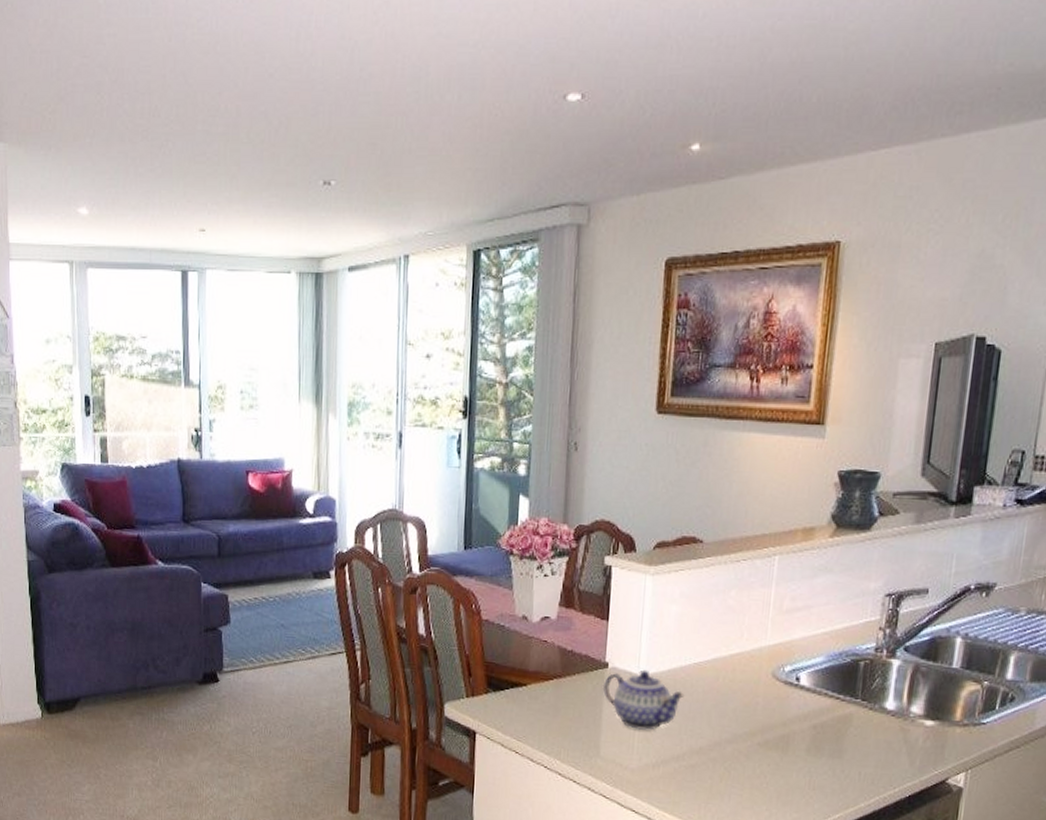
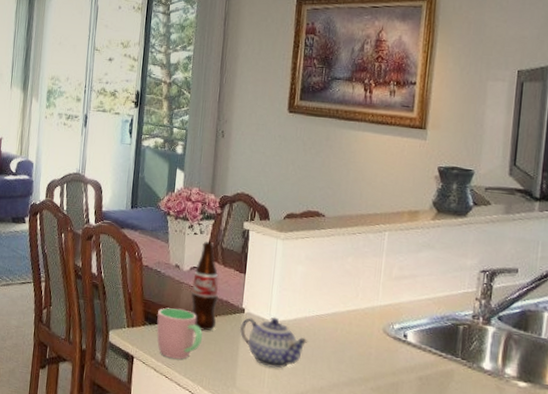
cup: none [502,668,559,730] -> present [156,307,203,359]
bottle: none [542,583,576,693] -> present [191,241,218,331]

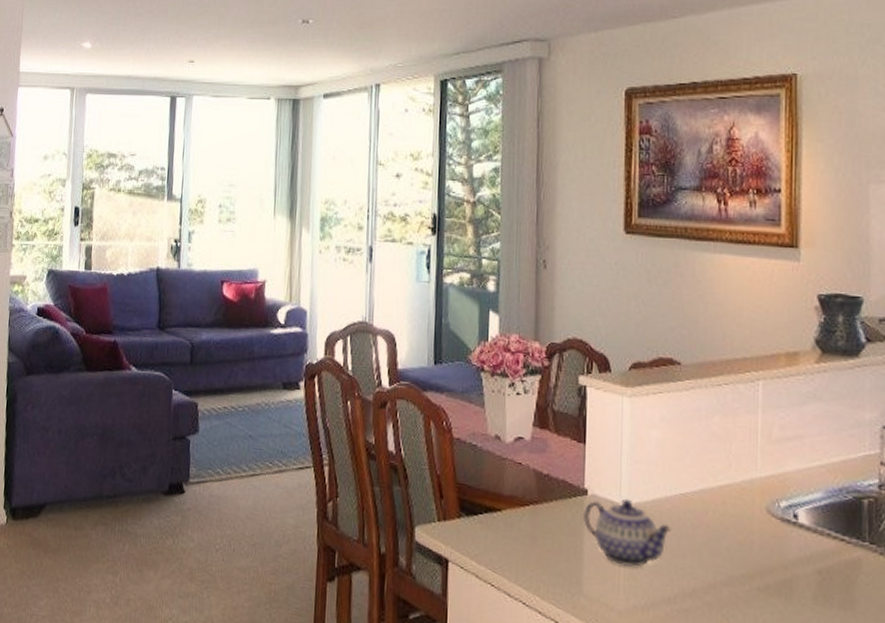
cup: present [156,307,203,359] -> none [475,492,536,561]
bottle: present [191,241,218,331] -> none [517,402,553,521]

